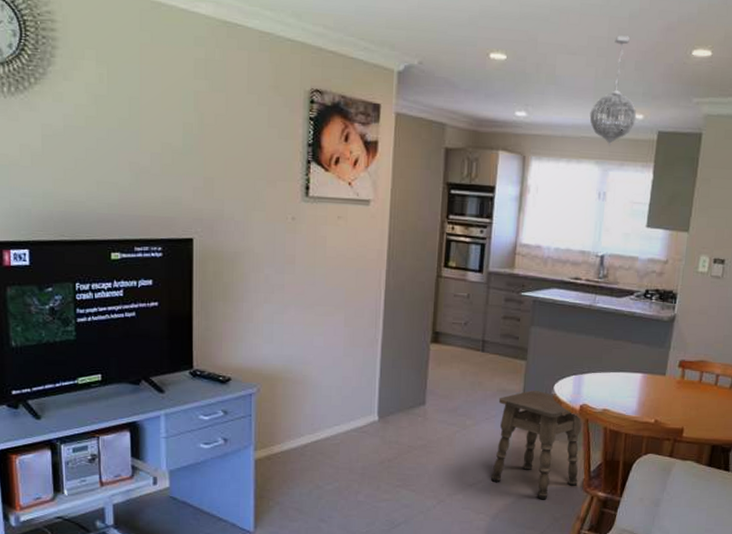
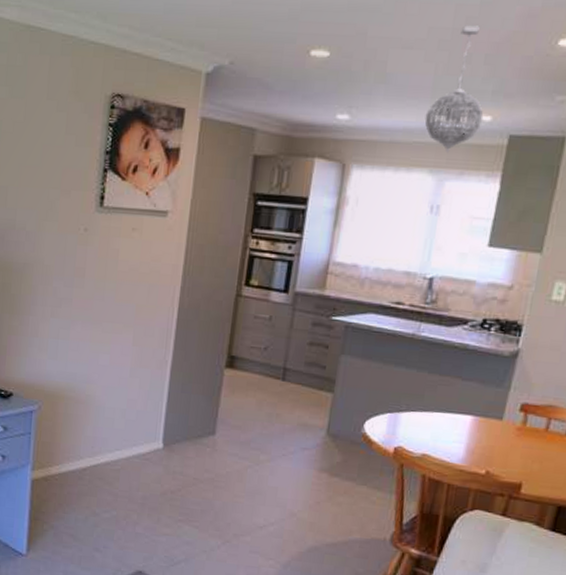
side table: present [491,390,581,499] -> none [285,427,395,551]

